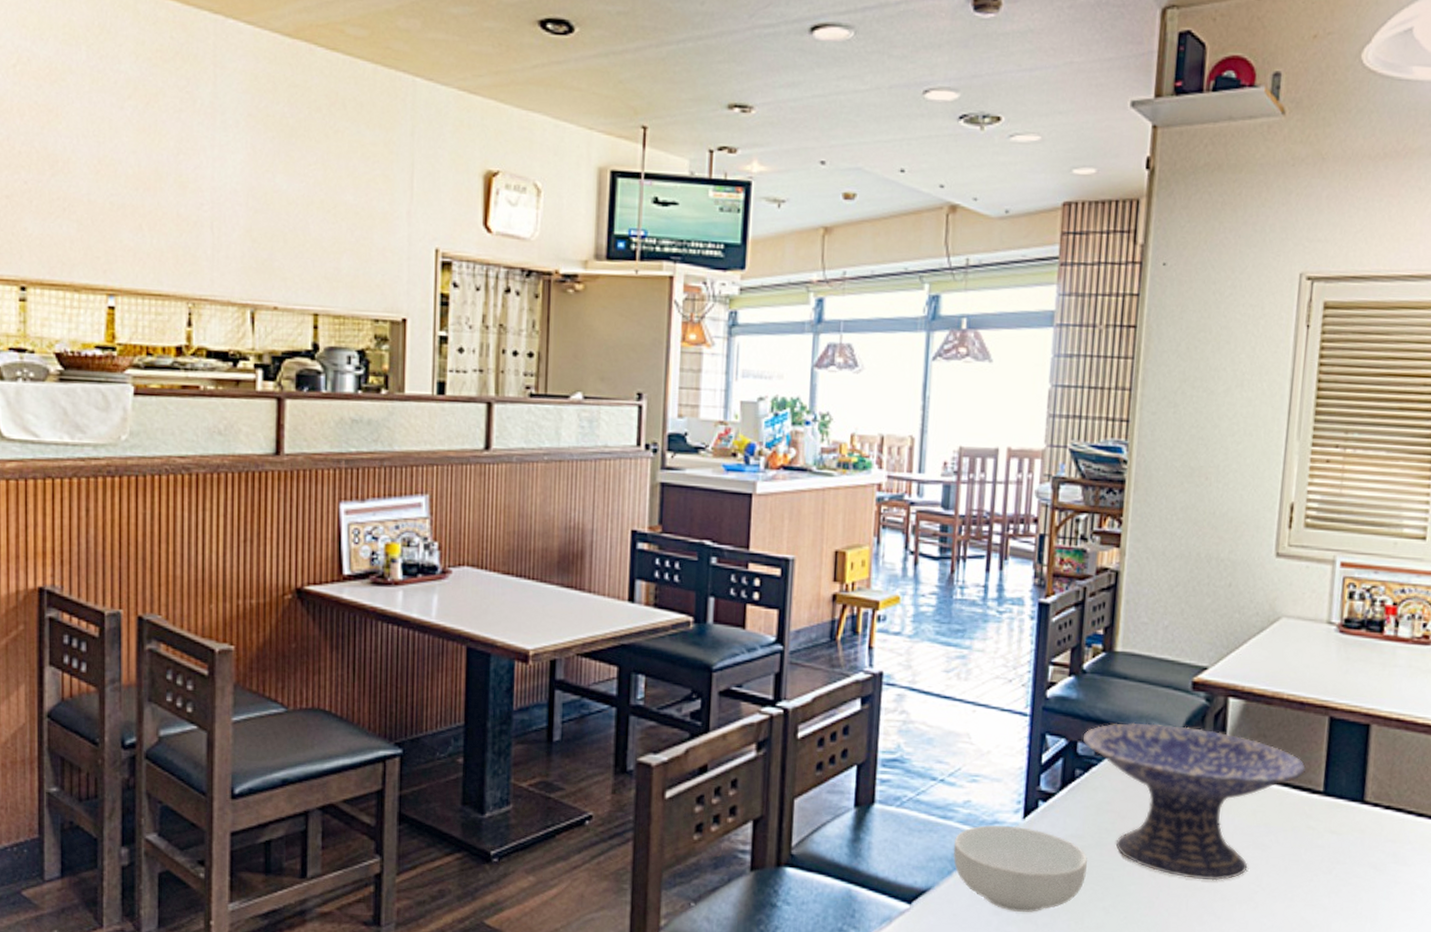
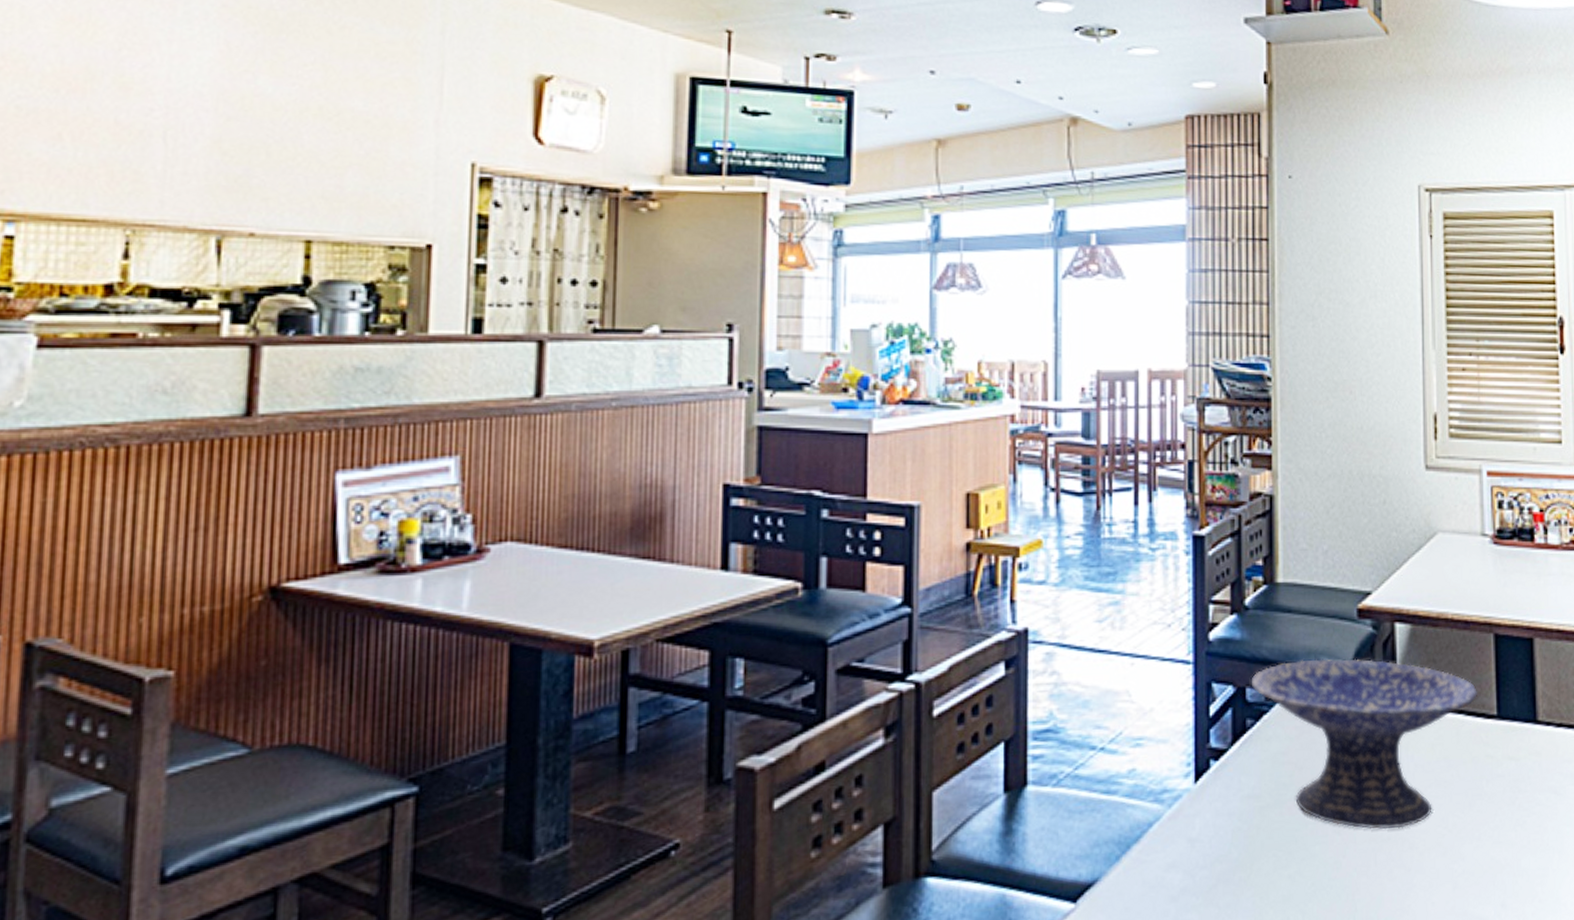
cereal bowl: present [952,825,1088,912] -> none [1120,792,1268,895]

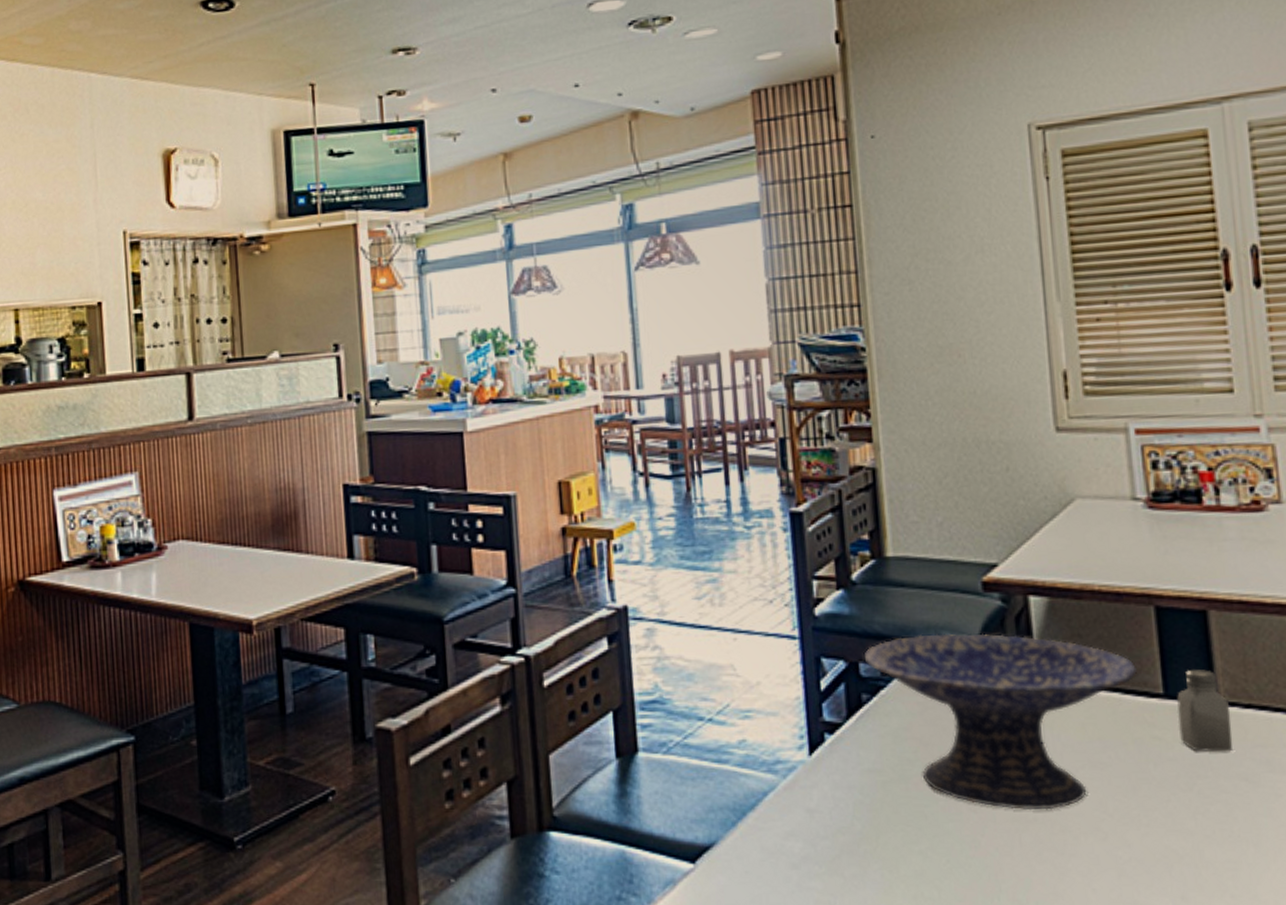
saltshaker: none [1506,692,1547,768] -> present [1177,670,1233,752]

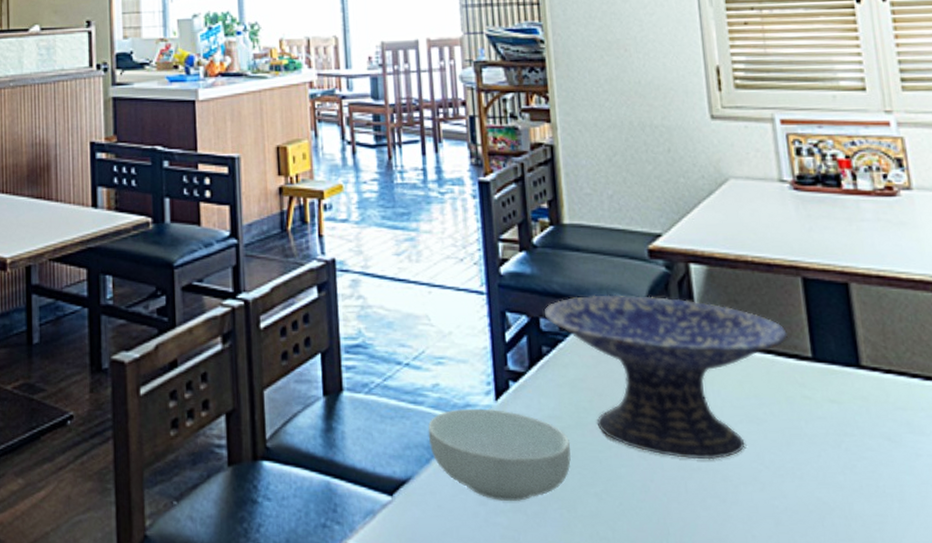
cereal bowl: none [733,764,894,863] -> present [428,408,572,501]
saltshaker: present [1177,670,1233,752] -> none [824,336,876,413]

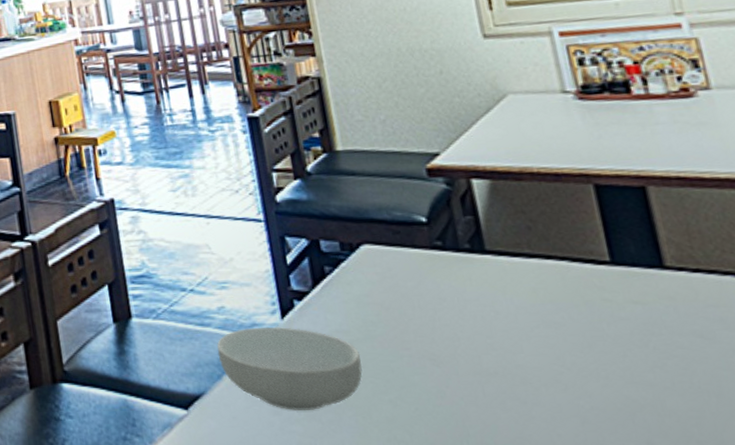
decorative bowl: present [544,295,789,460] -> none [323,212,583,365]

